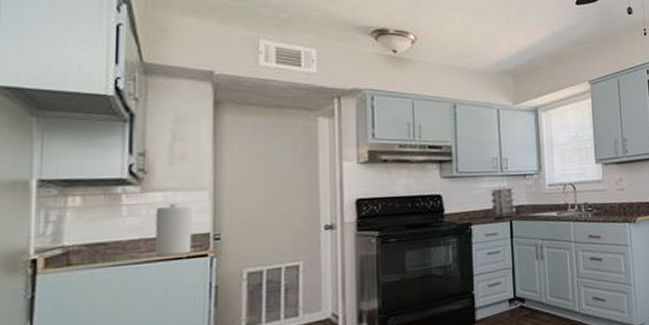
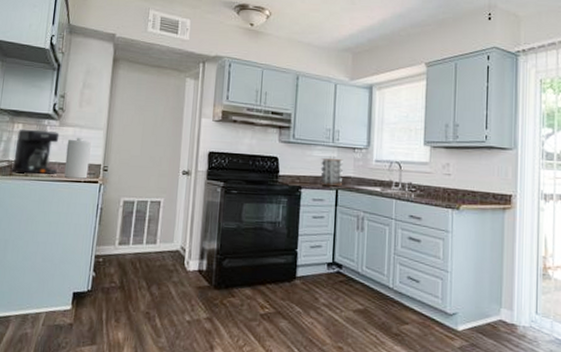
coffee maker: none [69,200,145,261] -> present [11,130,60,175]

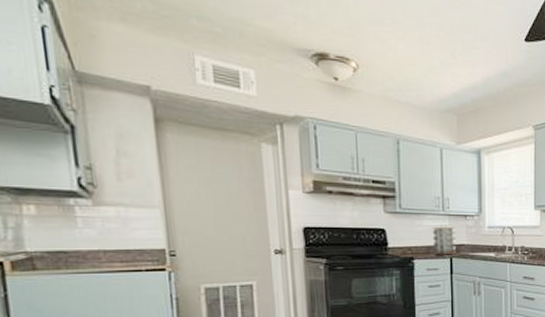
coffee maker: present [11,130,60,175] -> none [30,211,105,267]
paper towel holder: present [64,138,91,180] -> none [110,219,150,269]

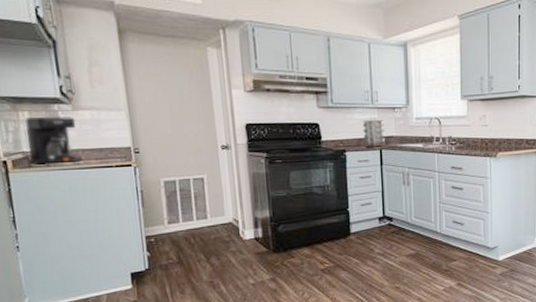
coffee maker: none [30,211,105,267] -> present [25,116,84,164]

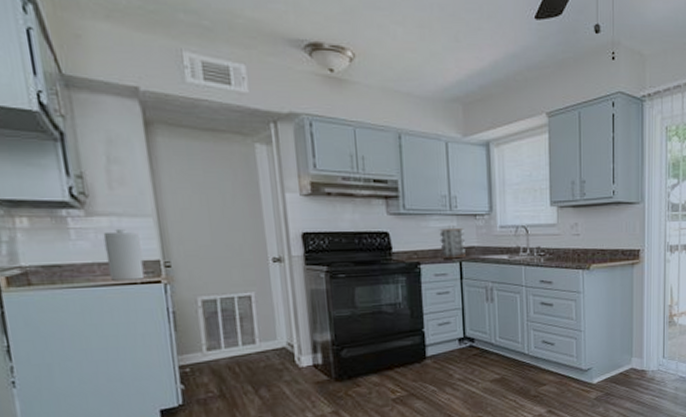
coffee maker: present [25,116,84,164] -> none [23,223,100,282]
paper towel holder: none [86,121,119,165] -> present [103,229,145,282]

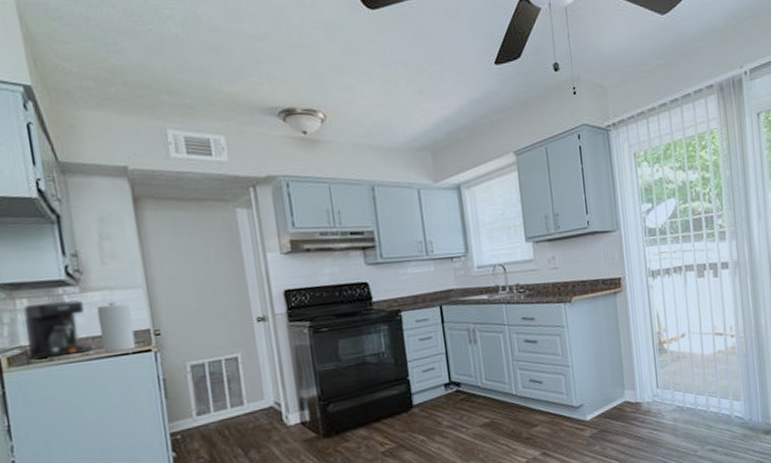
coffee maker: none [23,223,100,282] -> present [23,300,94,359]
spice rack: present [439,223,465,259] -> none [417,268,445,304]

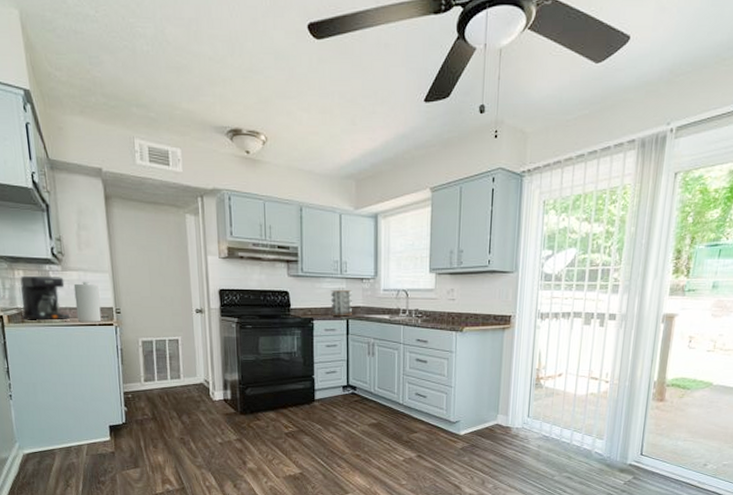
spice rack: none [417,268,445,304] -> present [331,285,352,317]

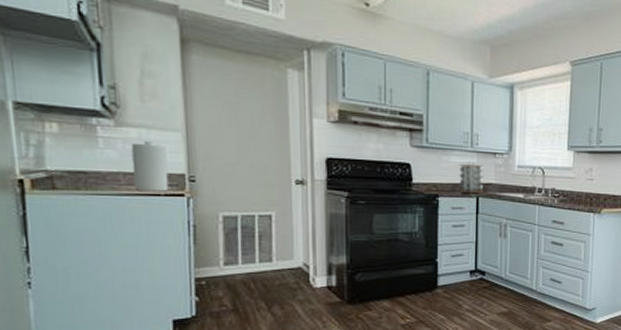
coffee maker: present [20,275,71,321] -> none [53,130,125,188]

